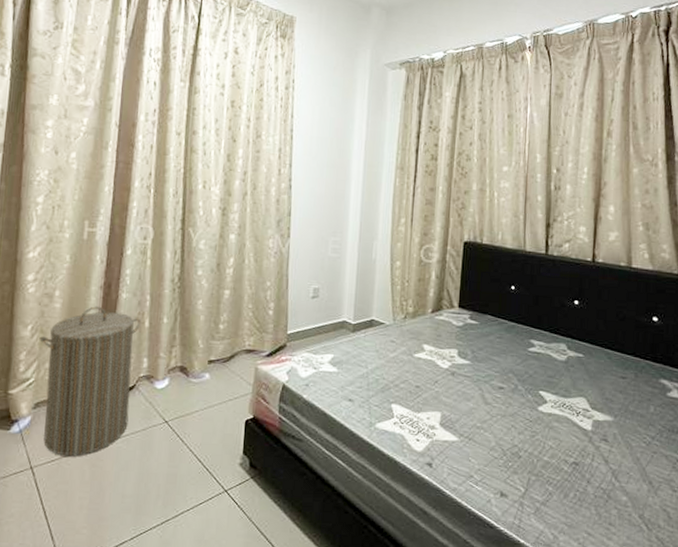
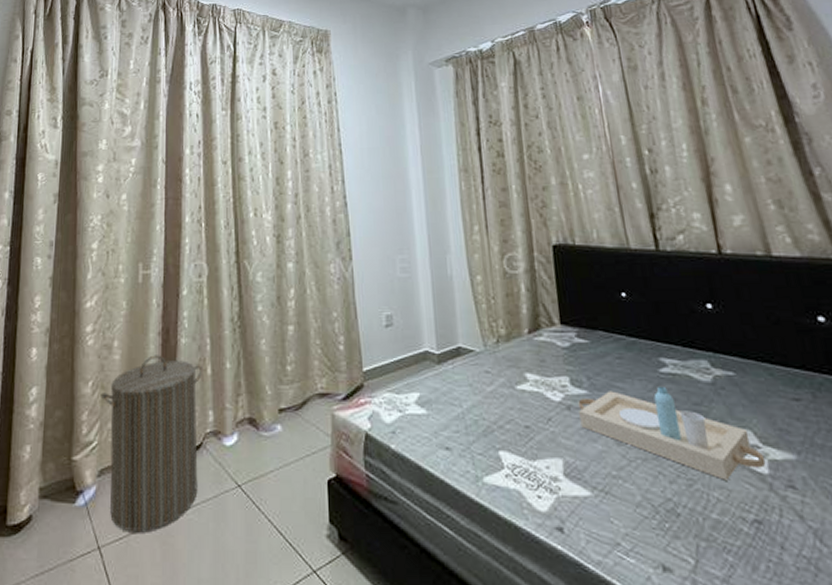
serving tray: none [460,362,591,434] -> present [578,387,766,480]

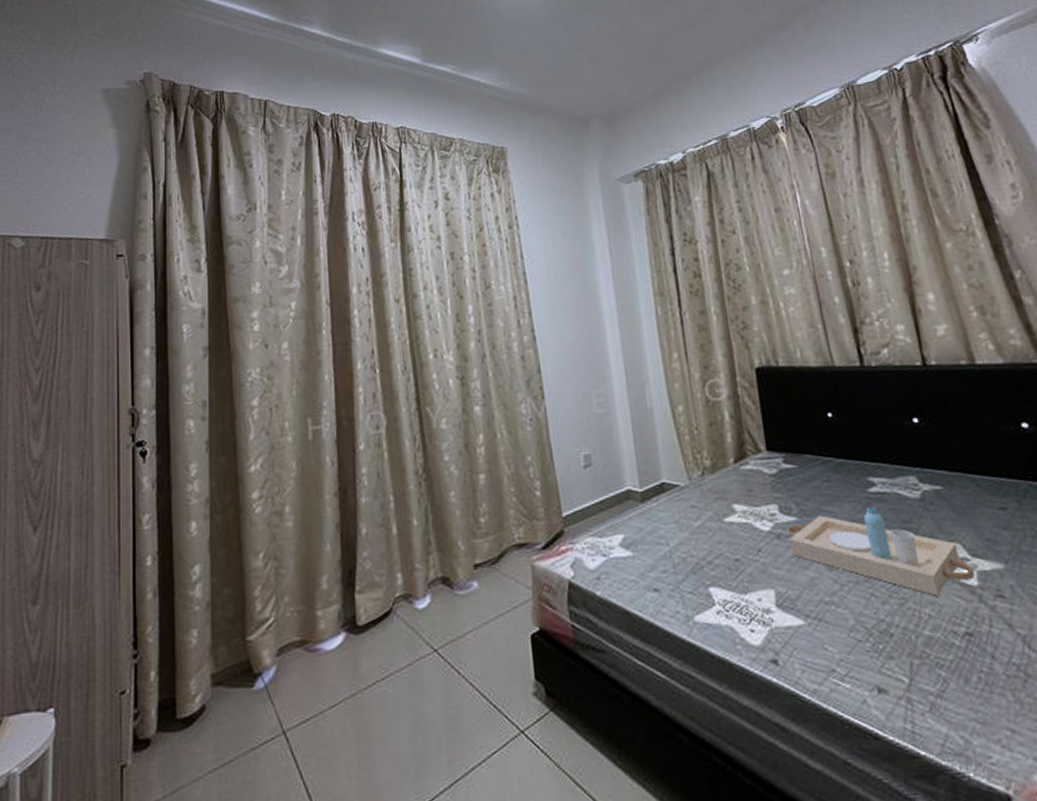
laundry hamper: present [100,355,202,533] -> none [273,517,390,712]

